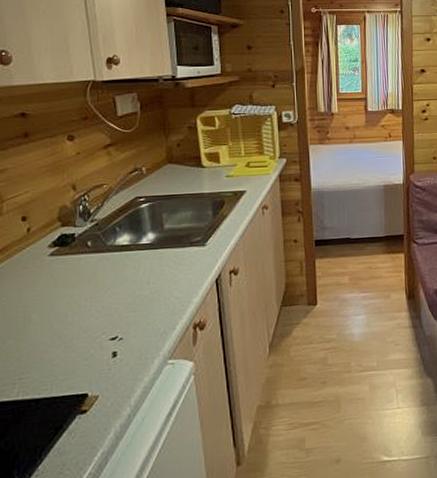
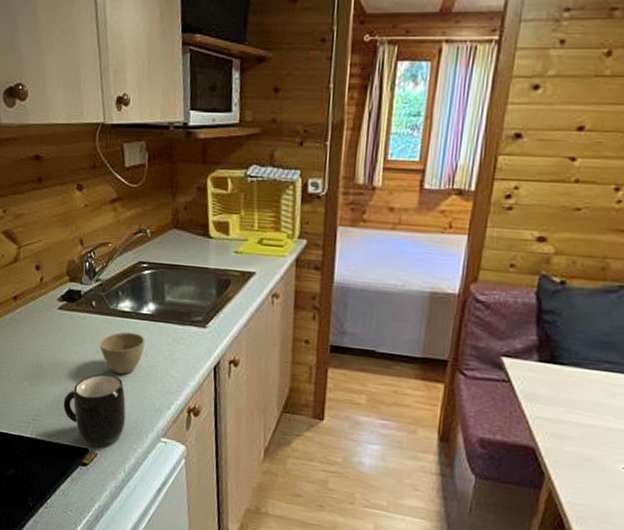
mug: none [56,310,129,390] -> present [63,374,126,448]
cup: none [97,263,146,307] -> present [99,332,146,374]

